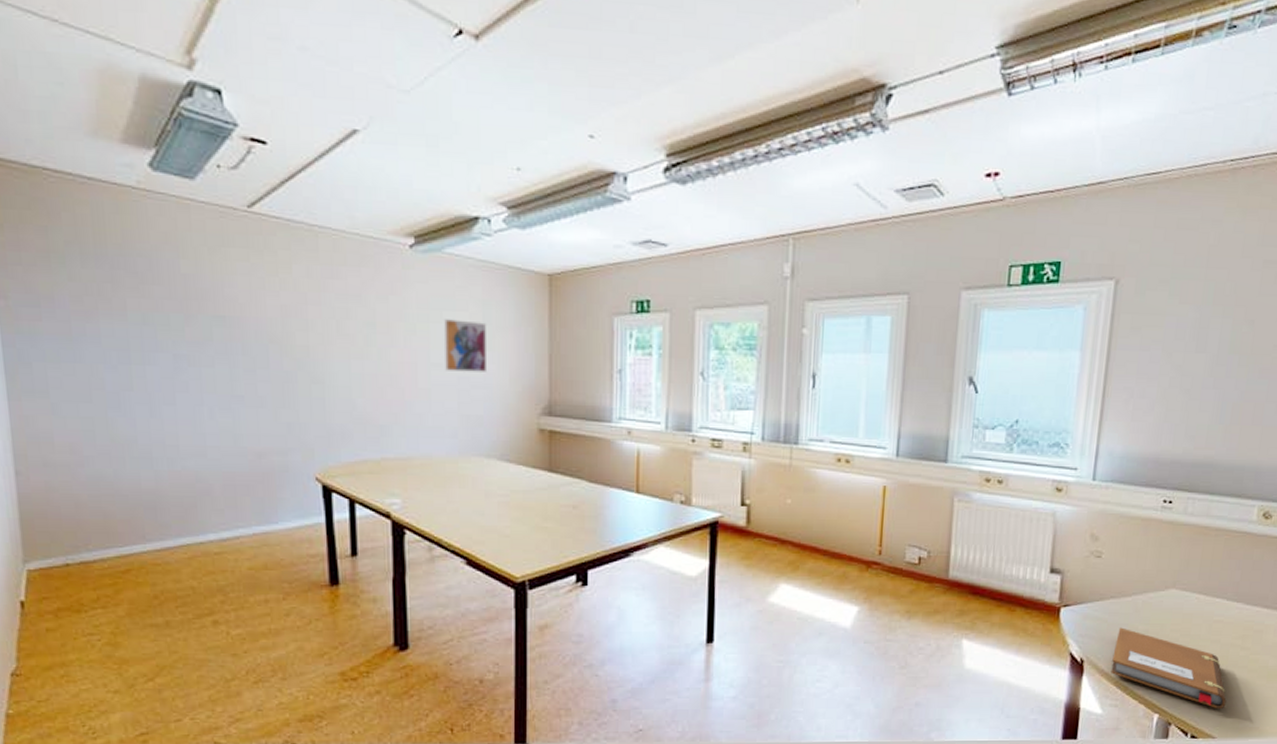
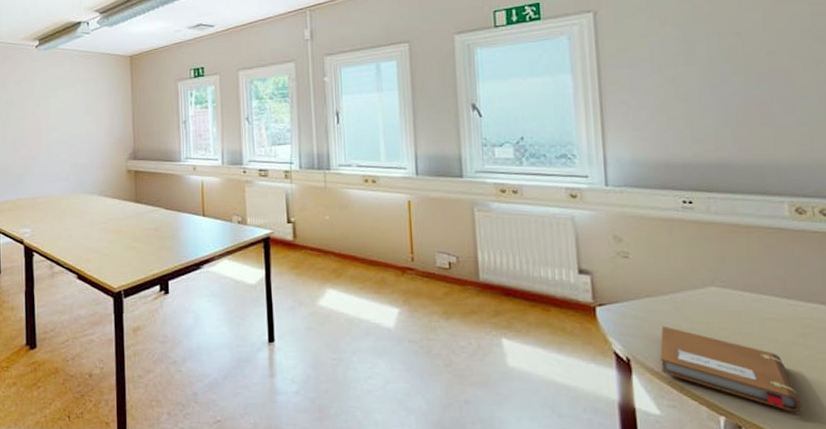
wall art: present [443,319,488,372] -> none [58,94,89,132]

